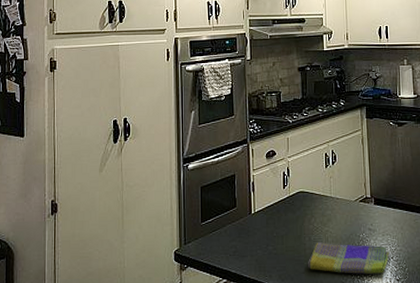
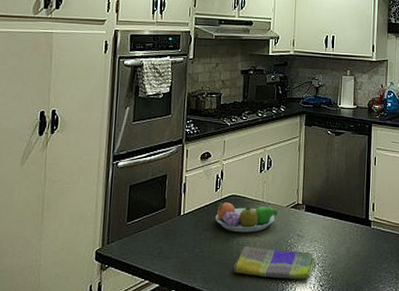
fruit bowl: none [285,199,347,229] -> present [214,202,278,233]

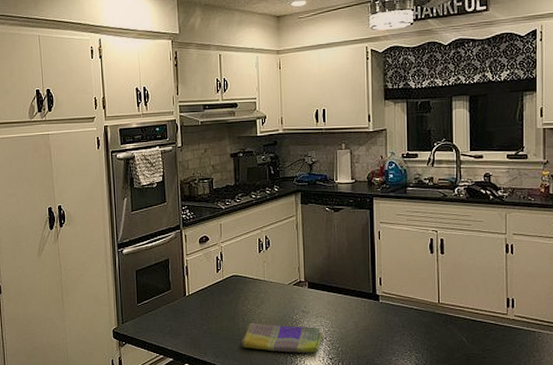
fruit bowl: present [214,202,278,233] -> none [218,282,281,310]

